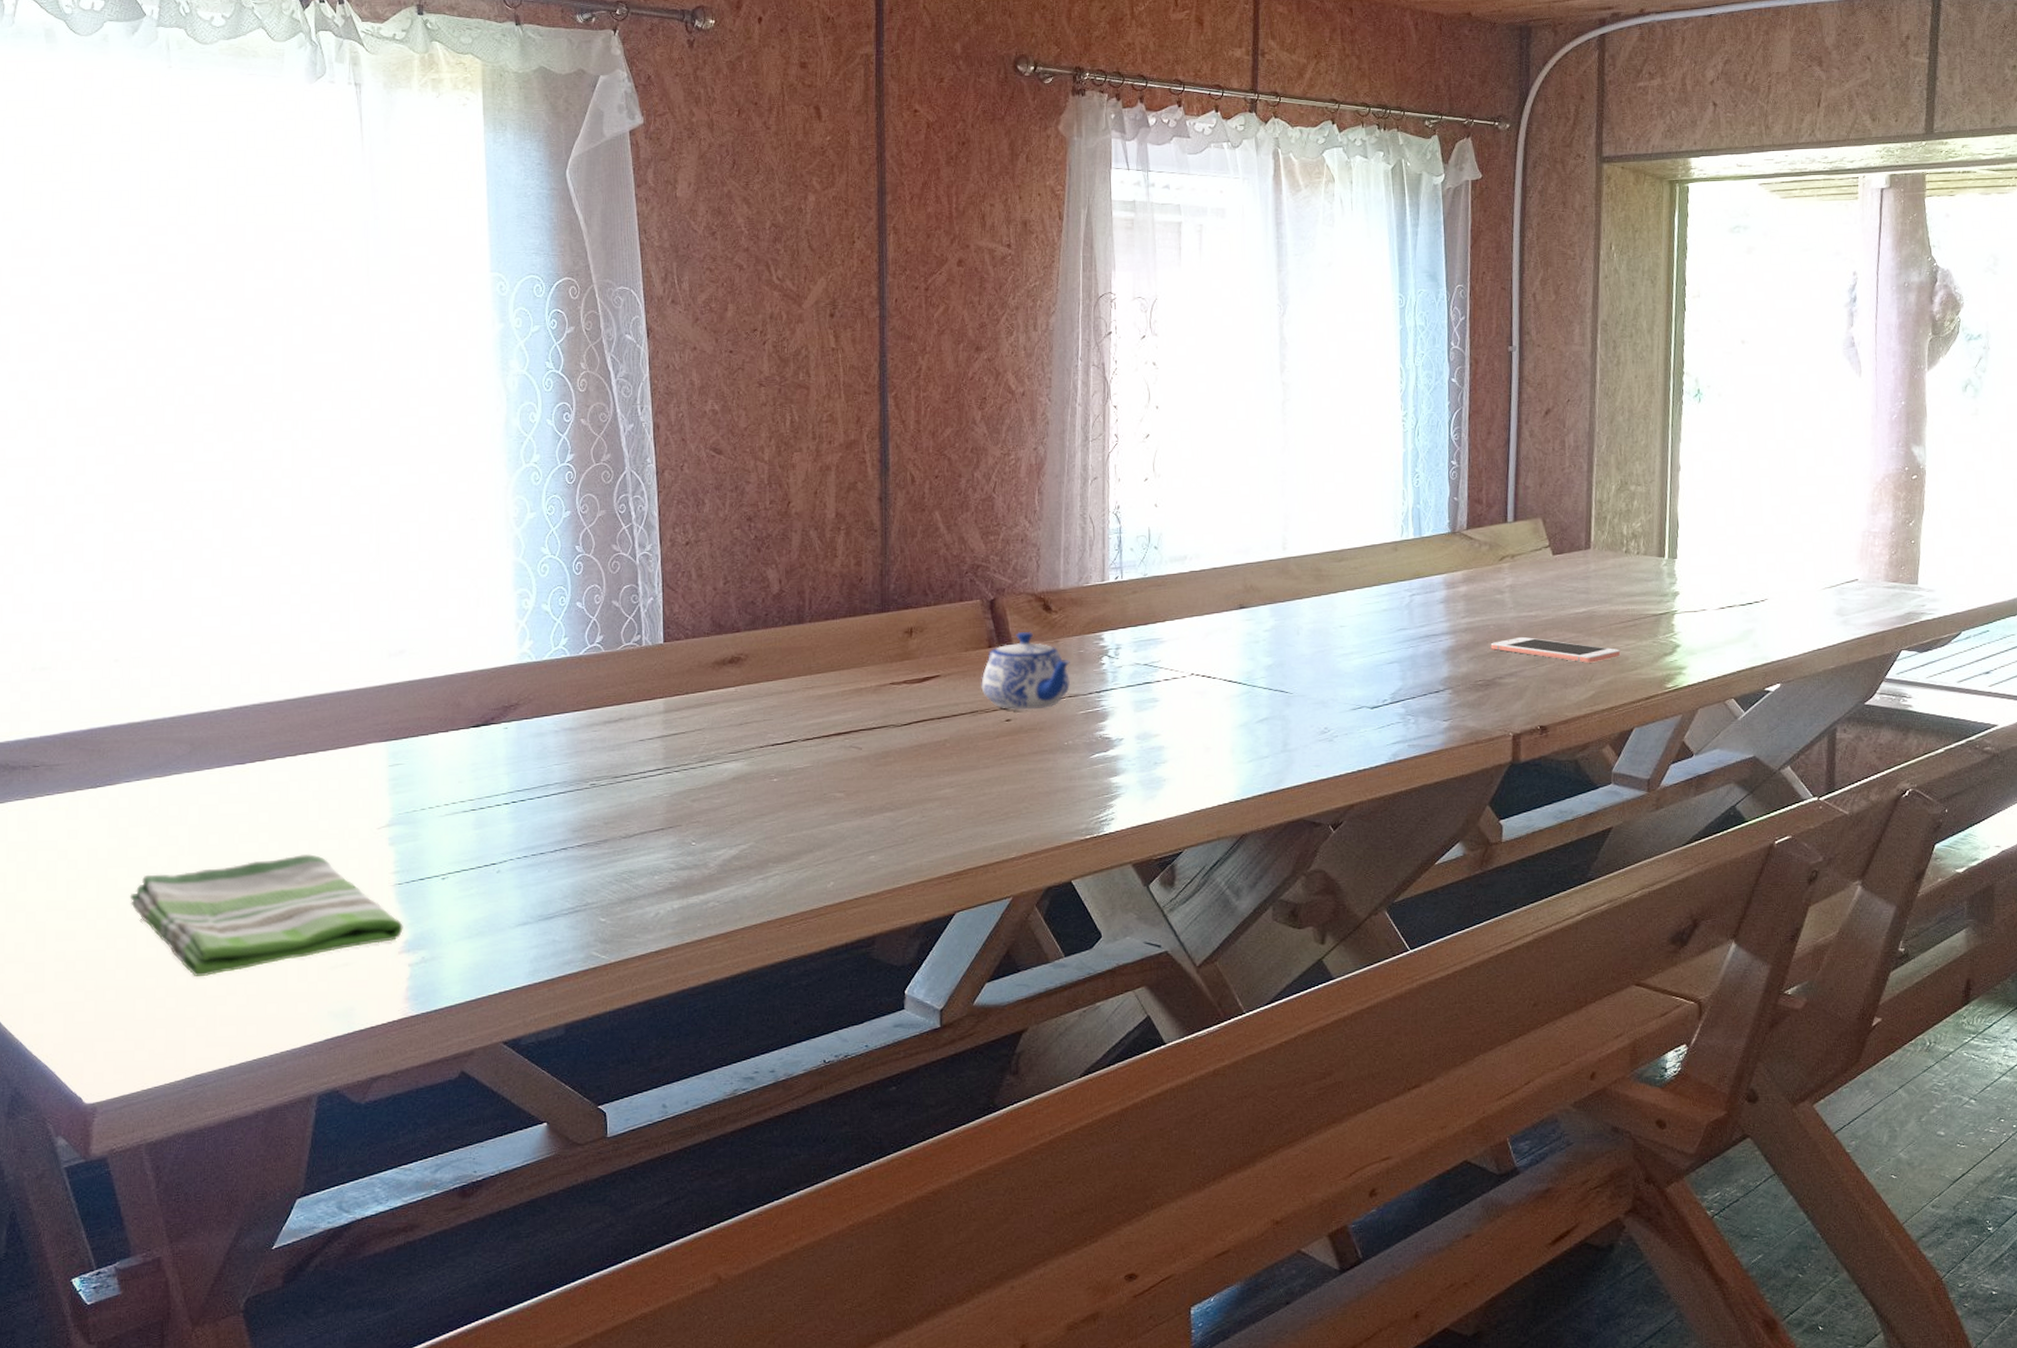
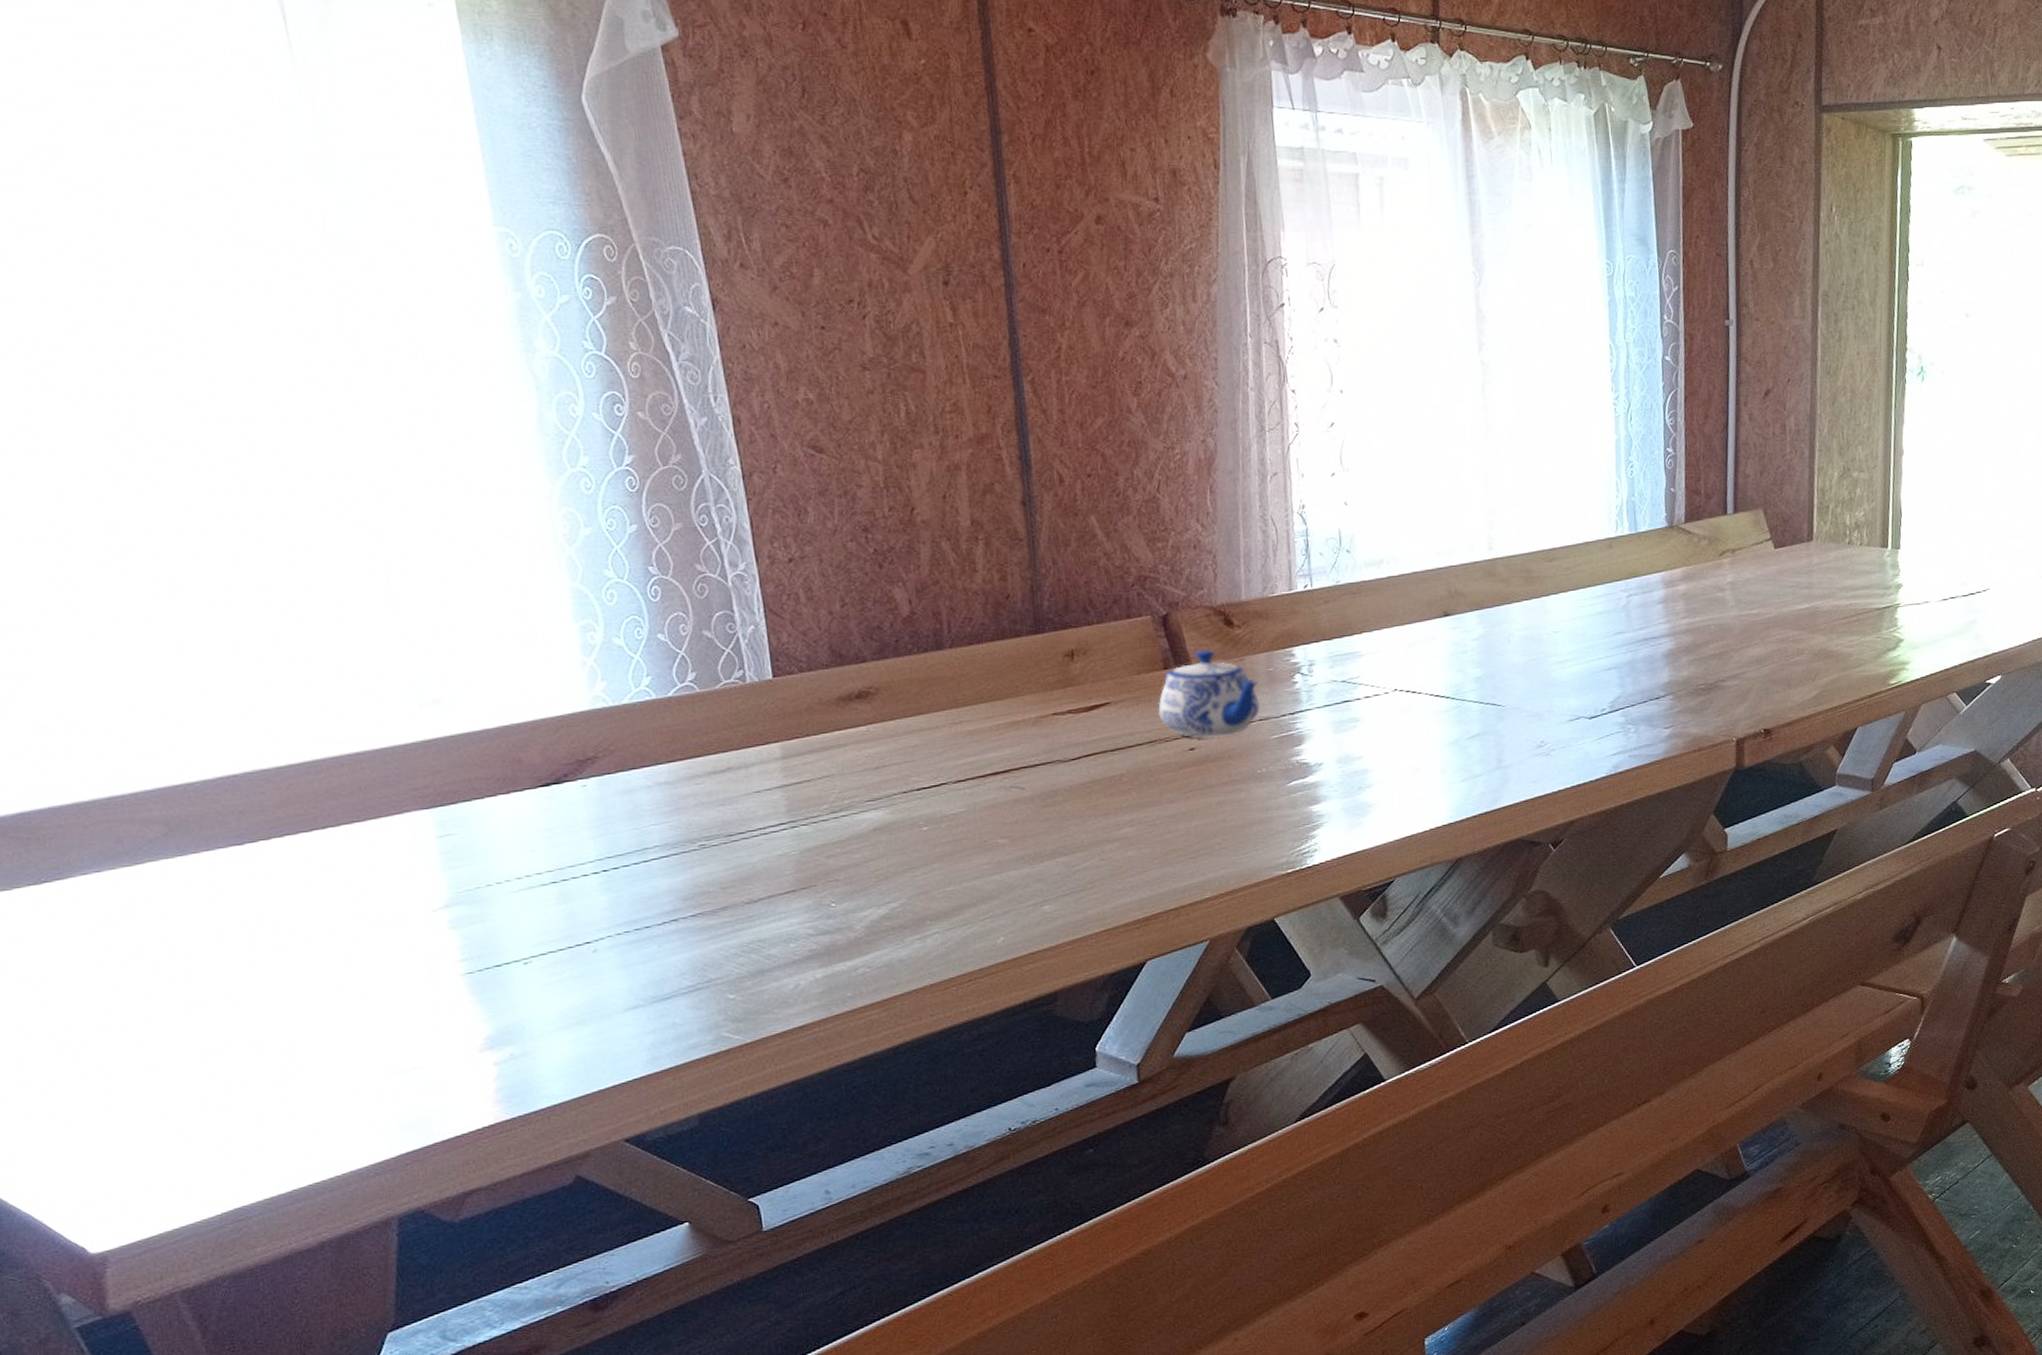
dish towel: present [130,854,403,976] -> none [110,946,482,1097]
cell phone: present [1490,636,1621,663] -> none [1712,636,1844,662]

